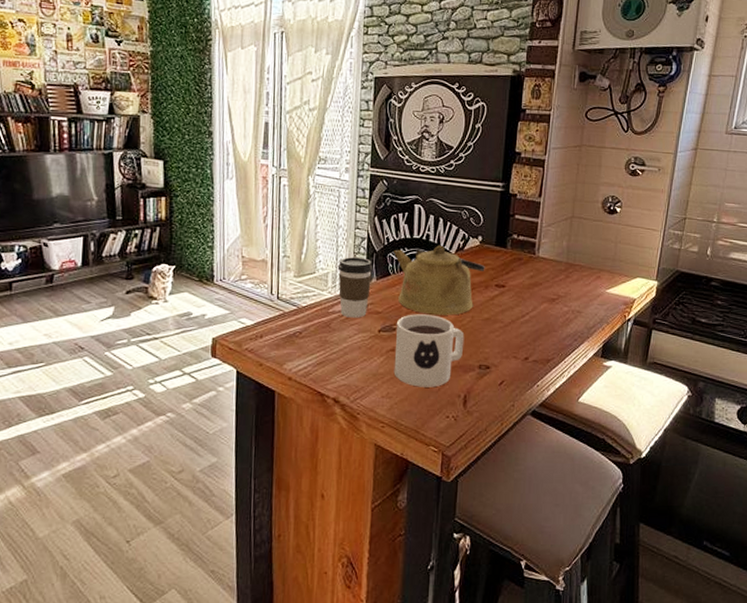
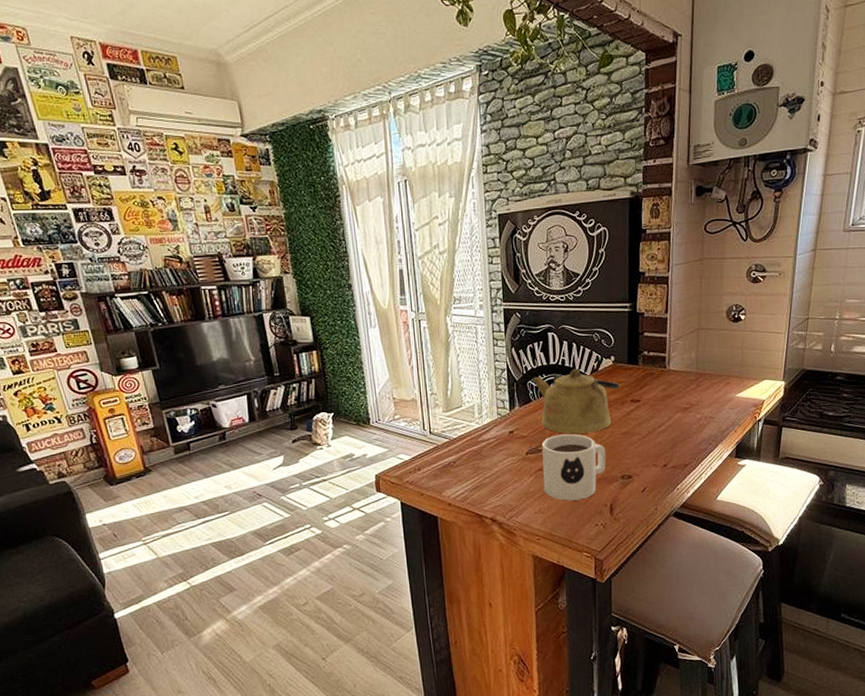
coffee cup: present [337,257,373,318] -> none [482,388,515,444]

